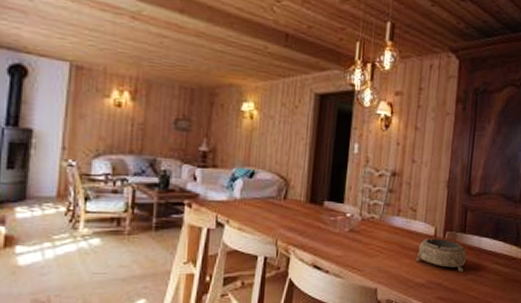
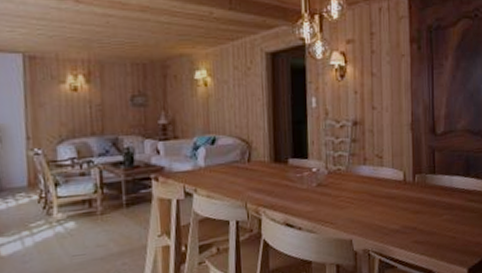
decorative bowl: present [415,238,467,271] -> none [387,182,440,213]

